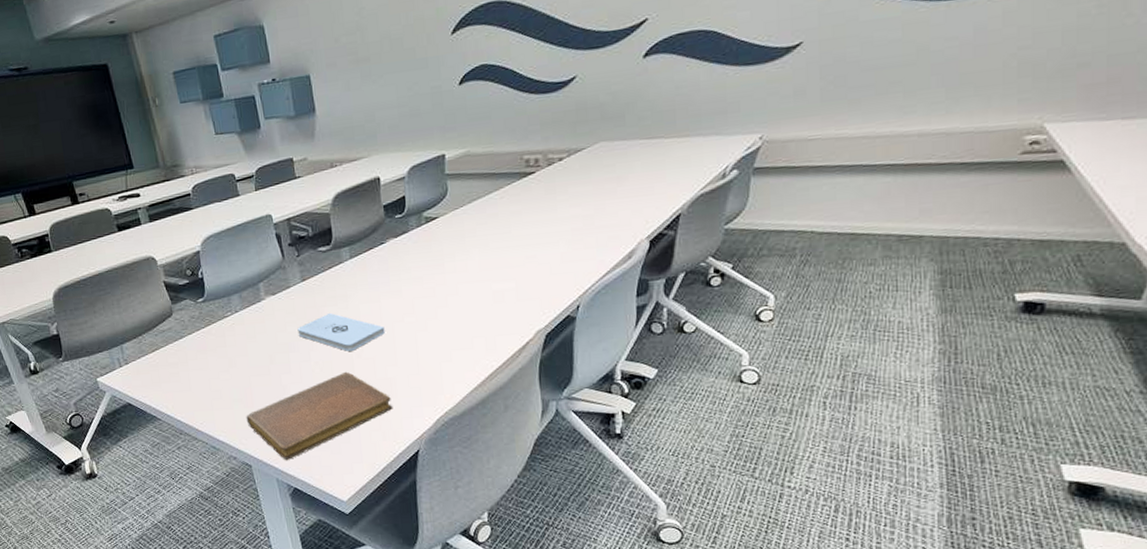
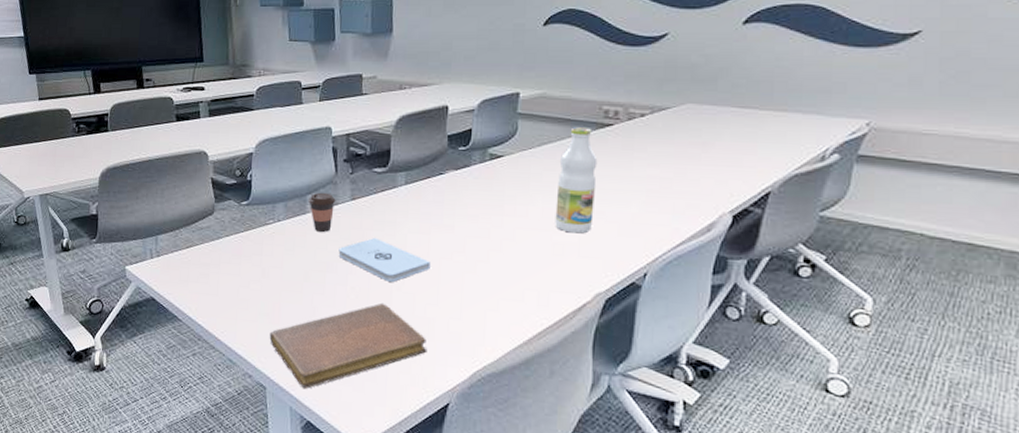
coffee cup: none [260,278,288,316] -> present [307,192,336,232]
bottle: none [491,178,527,280] -> present [555,127,598,234]

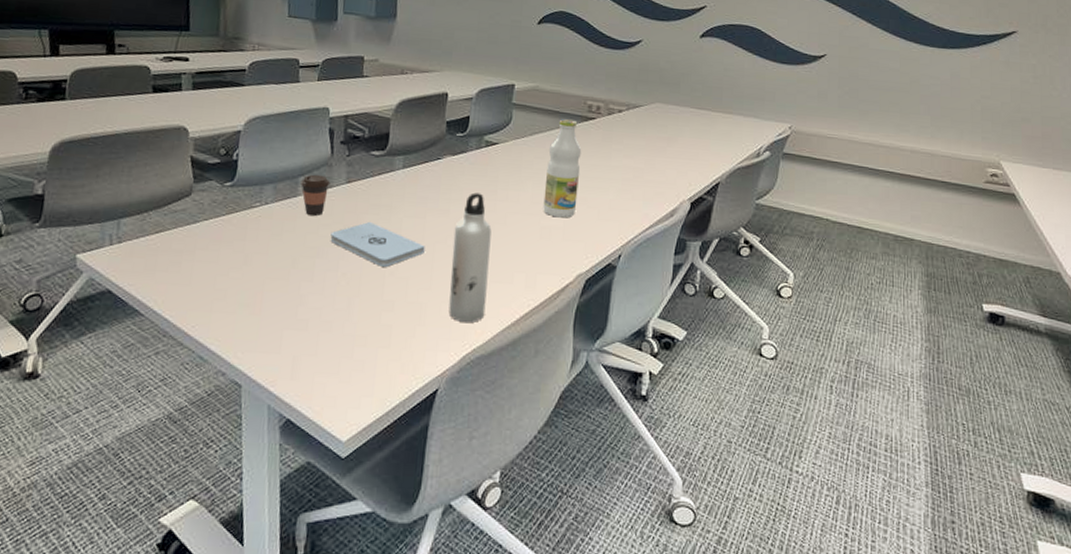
notebook: present [269,302,427,389] -> none [248,288,419,384]
water bottle: none [457,207,499,340] -> present [448,192,492,324]

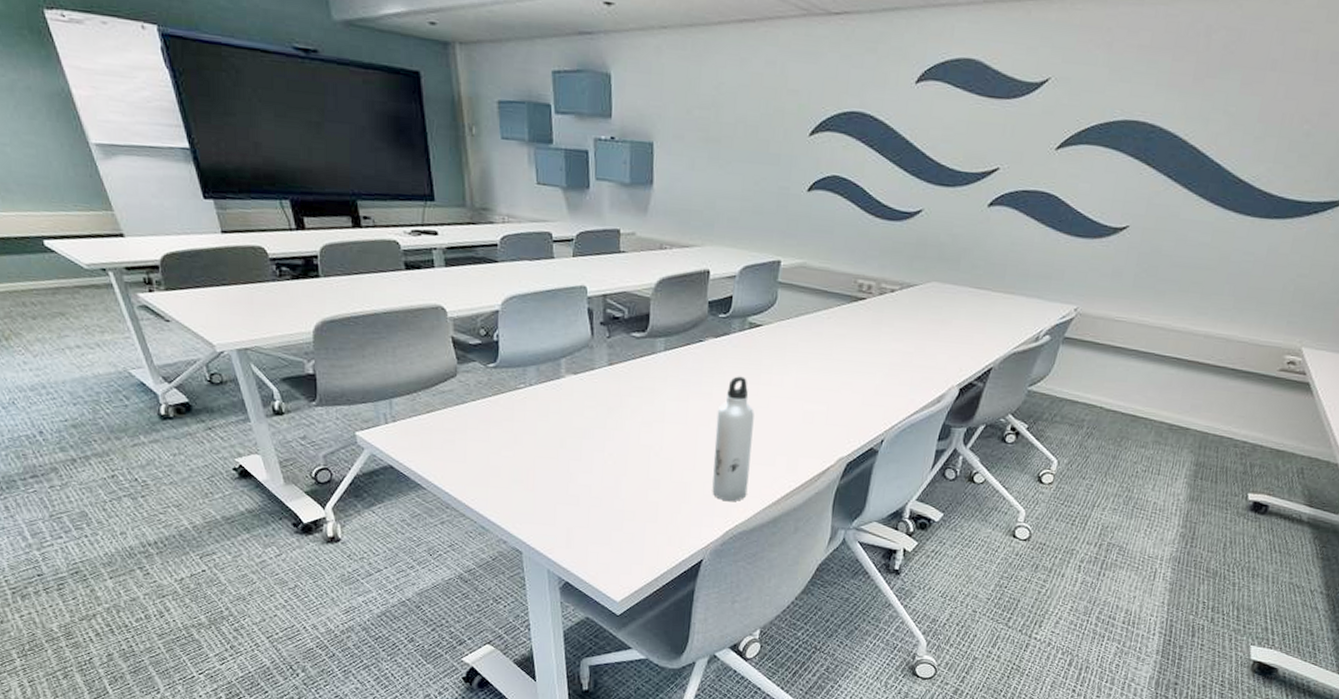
coffee cup: present [299,174,331,216] -> none [561,356,592,398]
notepad: present [330,222,425,267] -> none [595,404,688,448]
bottle: present [543,119,582,218] -> none [807,299,850,403]

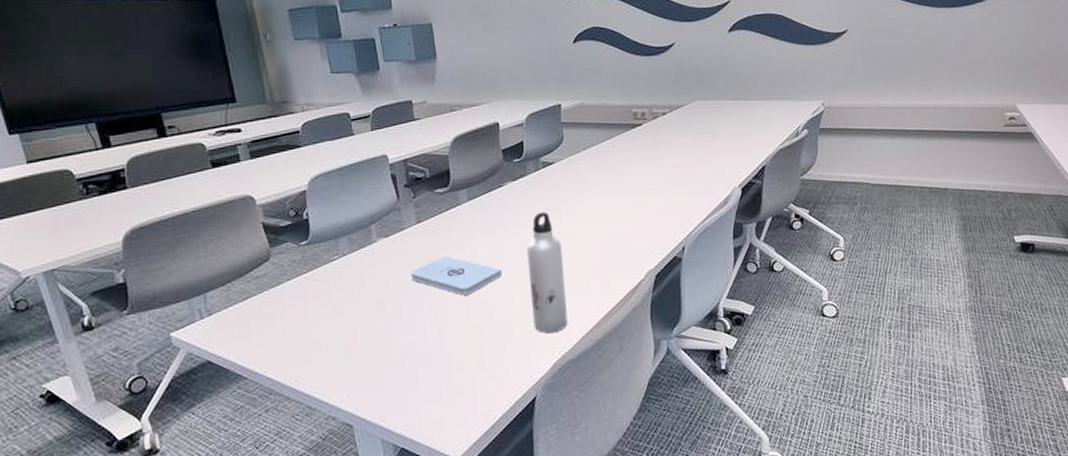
notepad: none [595,404,688,448] -> present [411,256,502,295]

